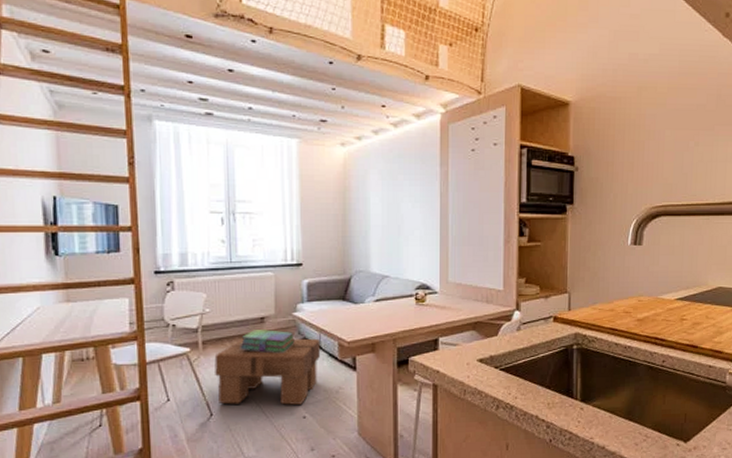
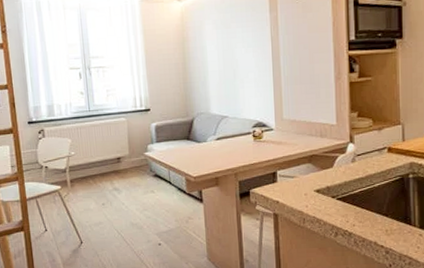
footstool: present [214,338,321,405] -> none [81,175,171,234]
stack of books: present [240,328,295,354] -> none [101,168,148,189]

